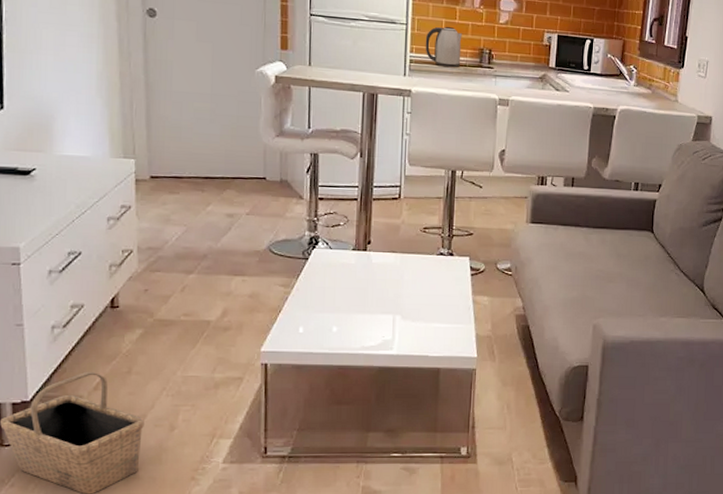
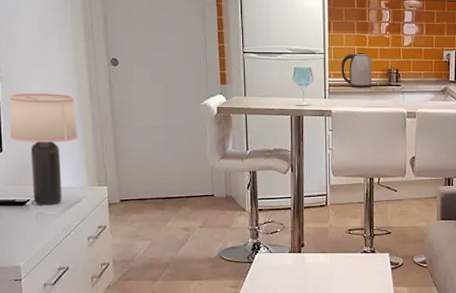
table lamp: none [12,39,101,178] -> present [9,93,78,207]
wine glass: none [367,36,393,83] -> present [292,66,314,106]

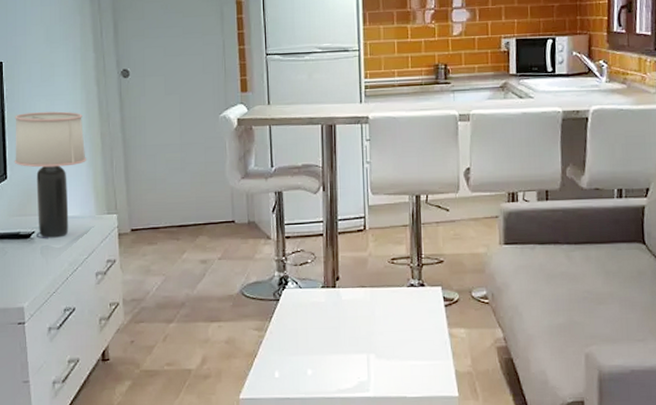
wine glass: present [292,66,314,106] -> none [322,67,347,113]
kettle: present [341,52,373,88] -> none [378,46,417,89]

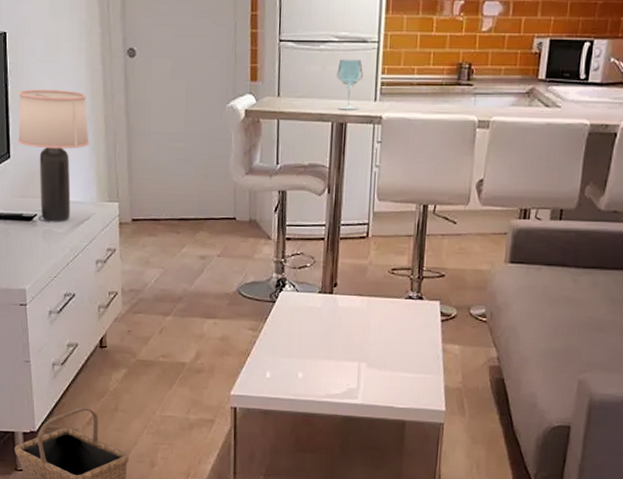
wine glass: none [322,67,347,113] -> present [336,59,363,110]

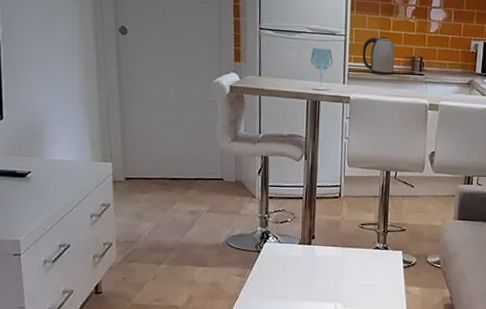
table lamp: present [17,89,89,223] -> none [10,57,83,180]
kettle: none [397,40,439,88] -> present [362,36,396,76]

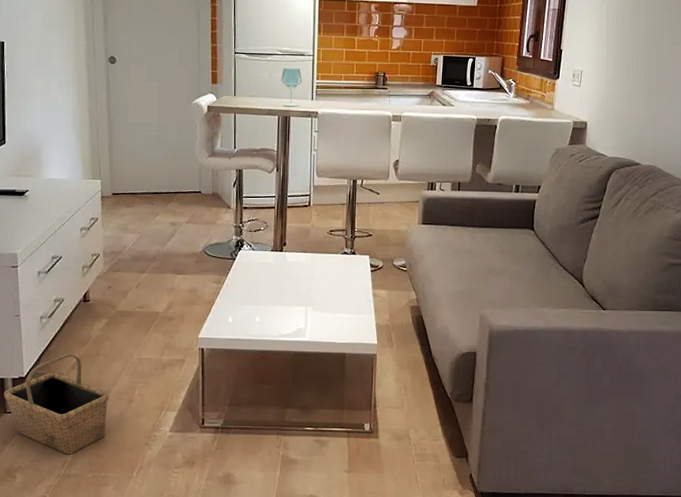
kettle: present [362,36,396,76] -> none [329,55,360,91]

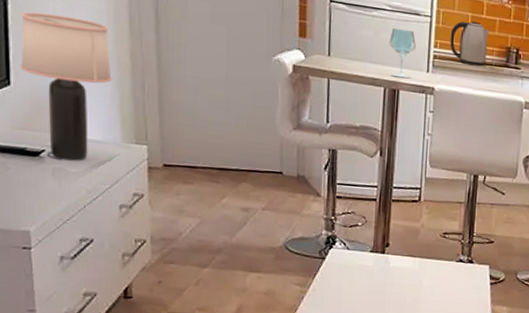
table lamp: none [12,88,76,197] -> present [19,11,112,162]
kettle: none [329,55,360,91] -> present [449,21,489,67]

